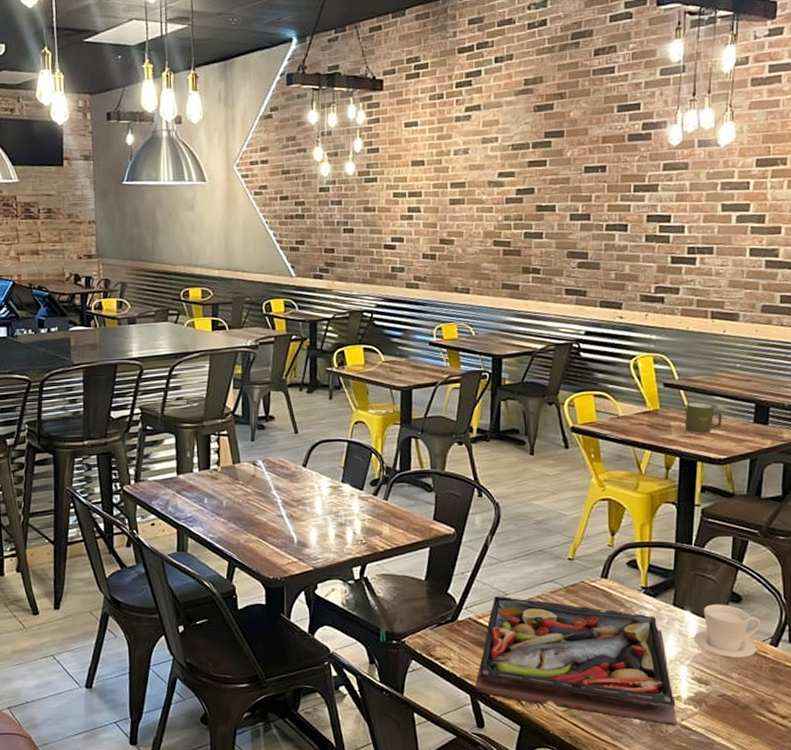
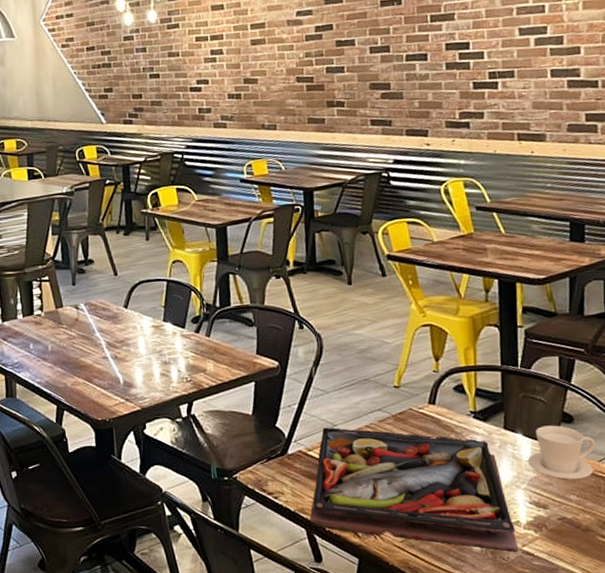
mug: present [685,402,723,435] -> none [500,224,538,256]

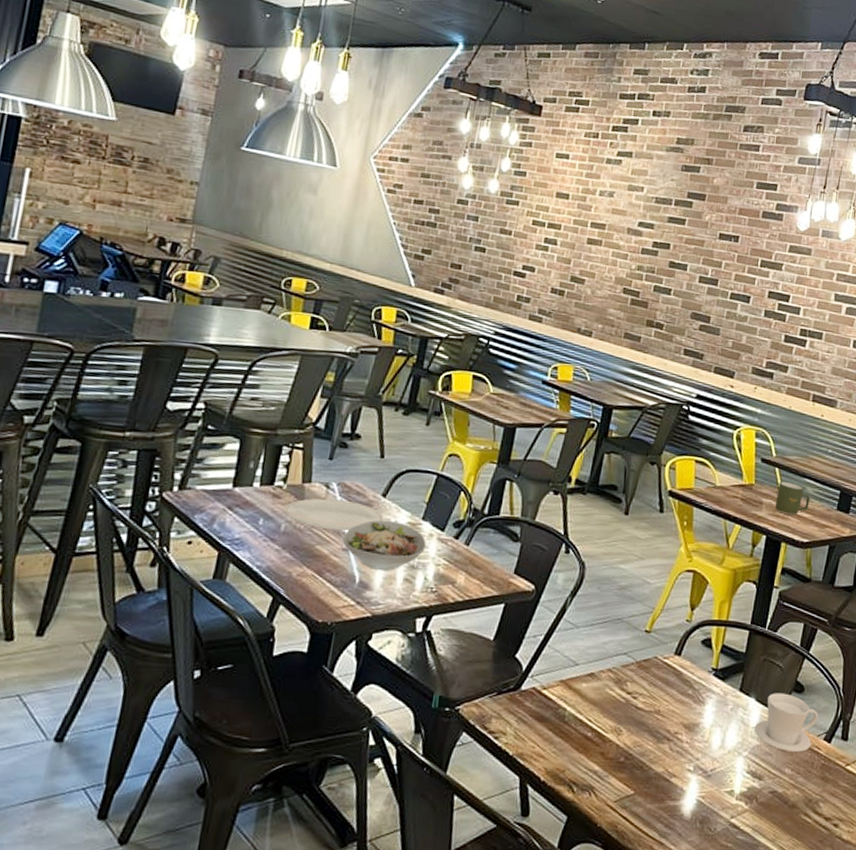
plate: none [47,316,130,344] -> present [284,498,384,531]
salad: none [100,326,173,371] -> present [343,520,426,572]
food tray: present [309,427,519,552] -> none [525,665,728,824]
mug: none [500,224,538,256] -> present [775,482,811,516]

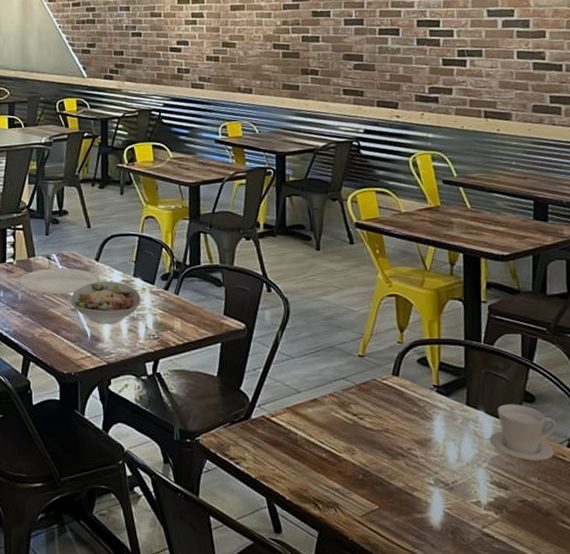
mug: present [775,482,811,516] -> none [465,199,503,231]

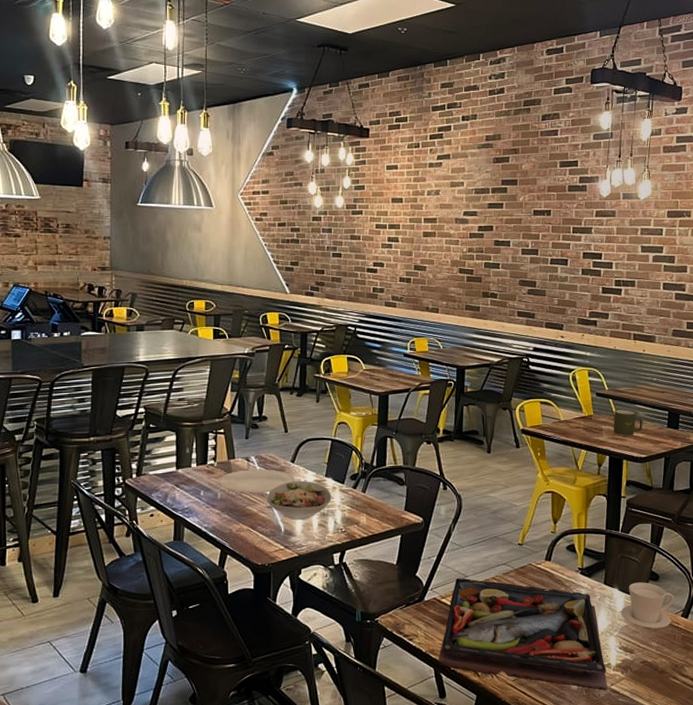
food tray: none [270,393,479,534] -> present [437,578,608,691]
mug: none [465,199,503,231] -> present [613,410,643,437]

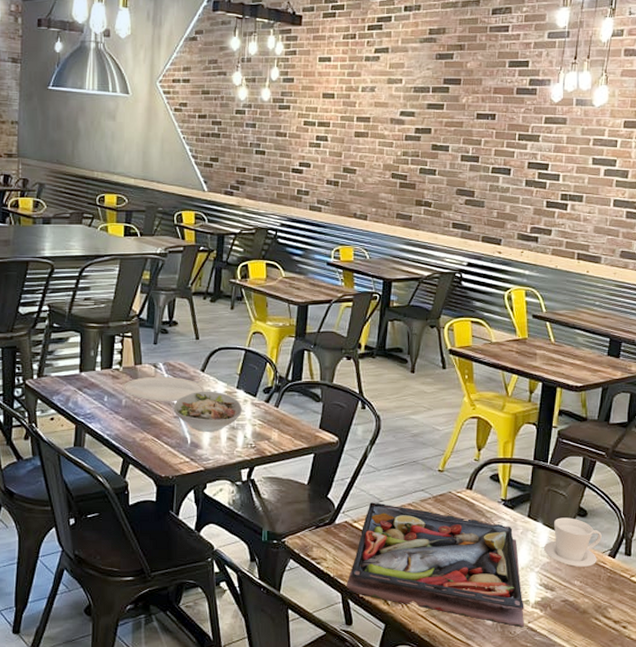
mug: present [613,410,643,437] -> none [549,334,582,363]

